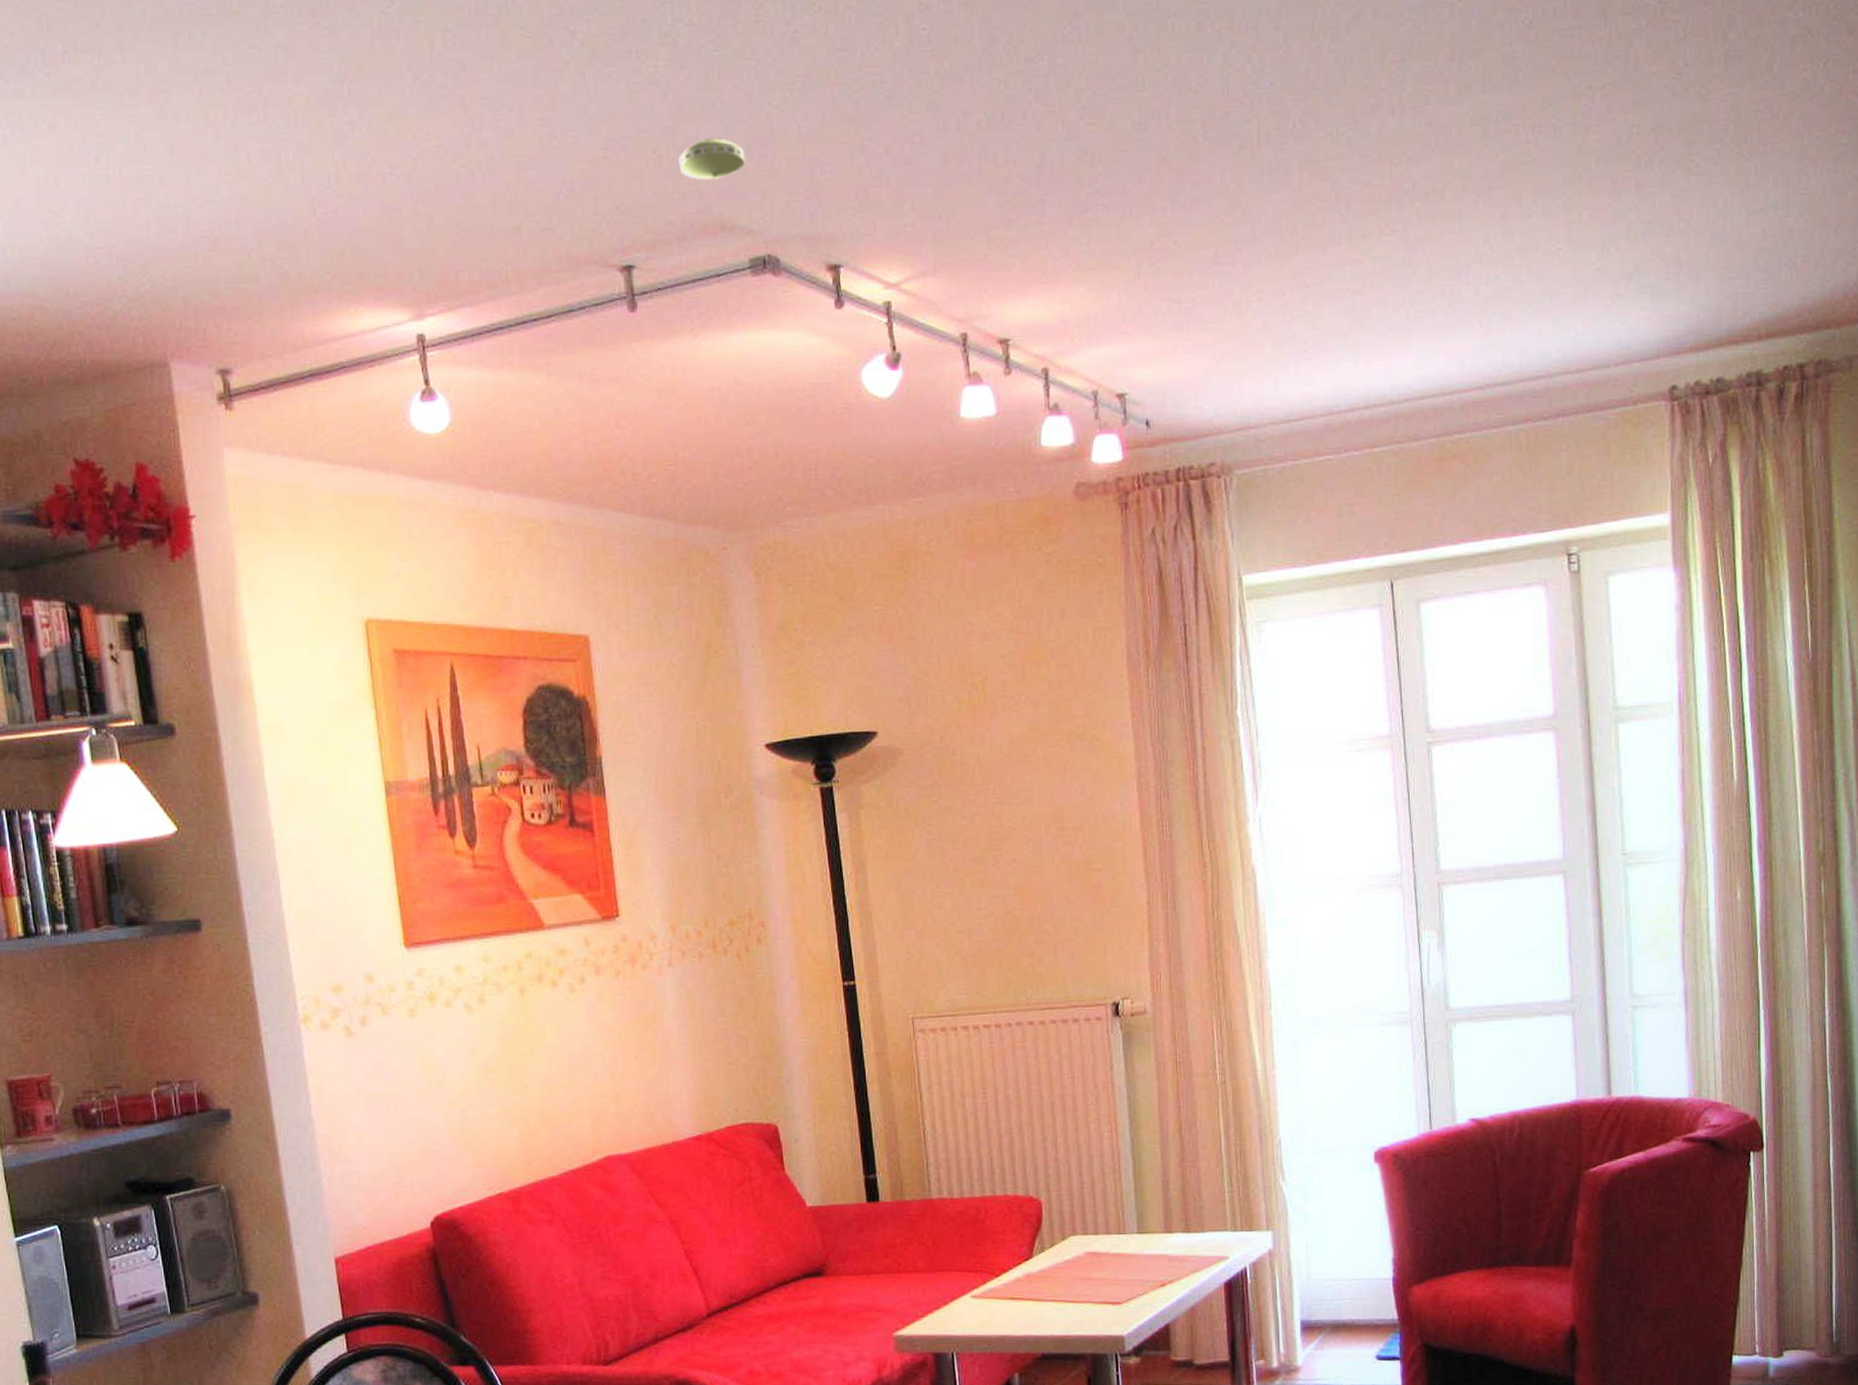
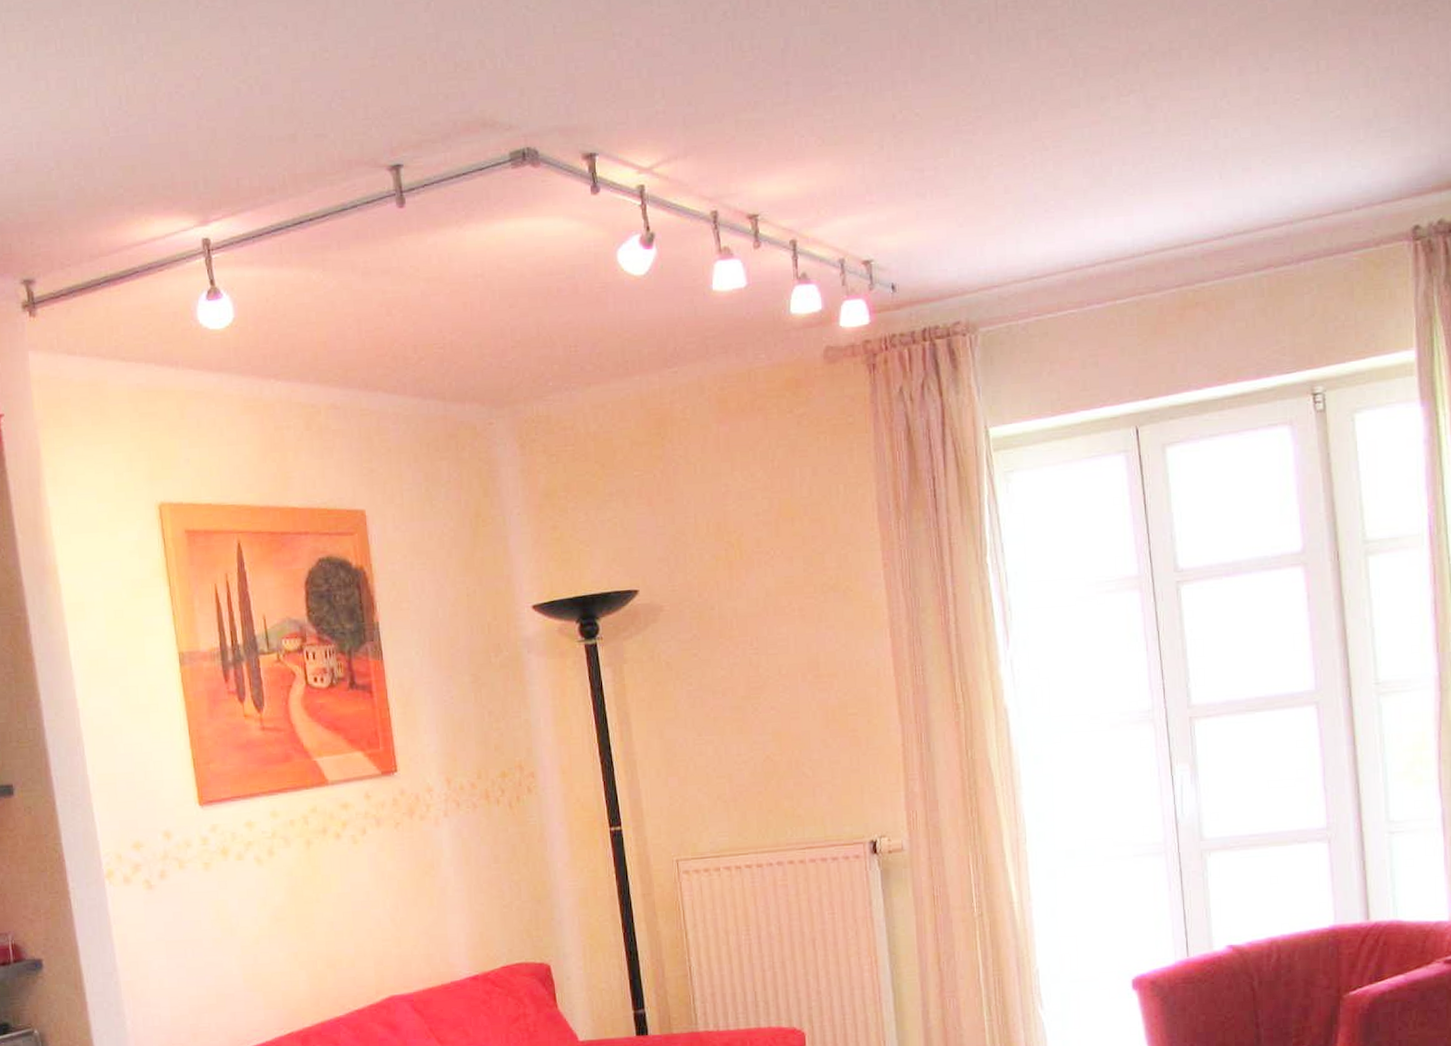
smoke detector: present [679,137,745,179] -> none [442,41,504,81]

